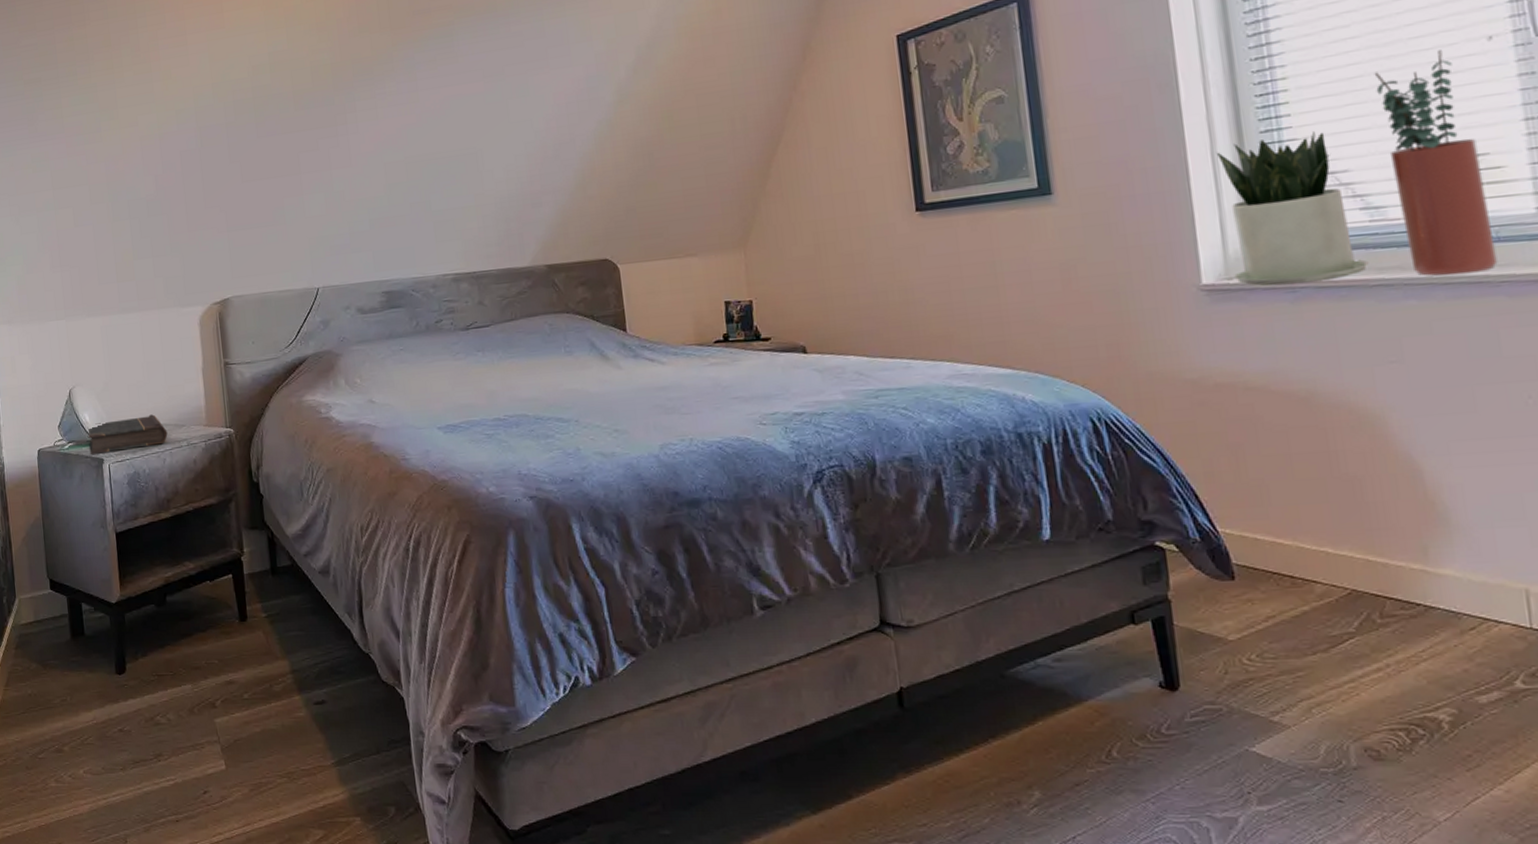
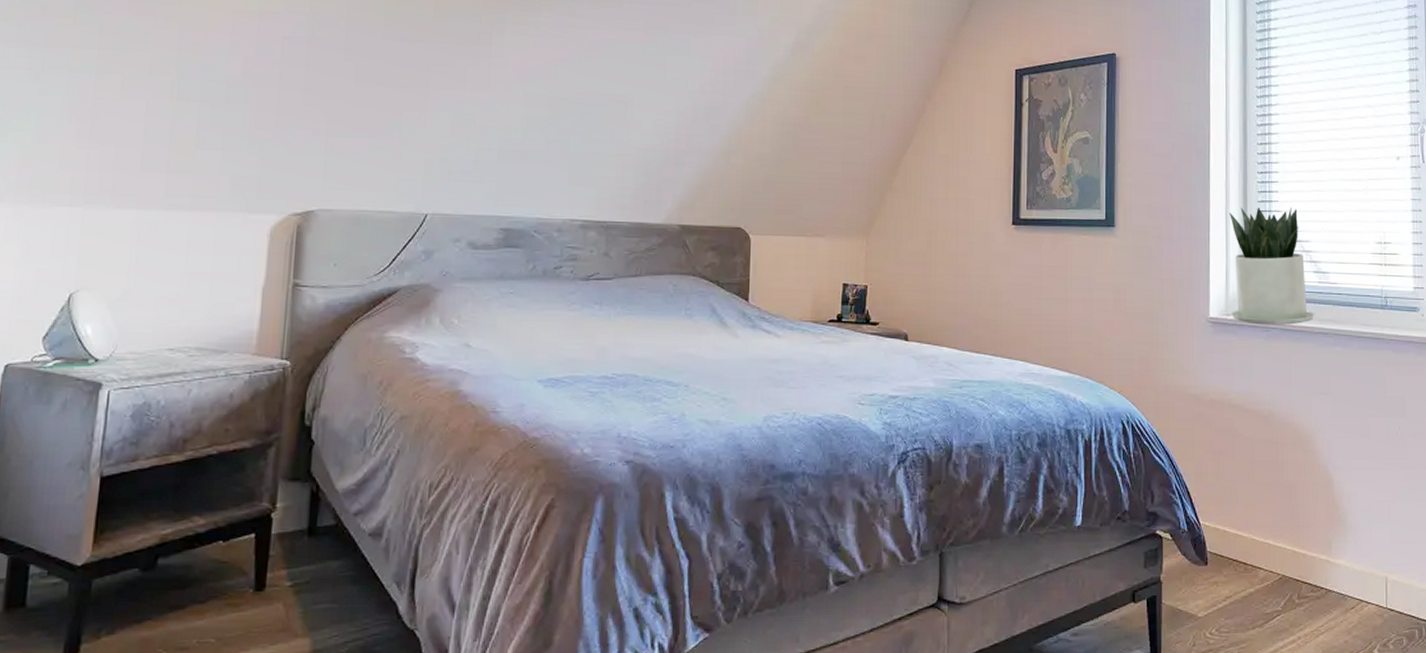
book: present [87,414,168,454] -> none [83,335,201,376]
vase: present [1374,50,1498,277] -> none [1331,161,1389,331]

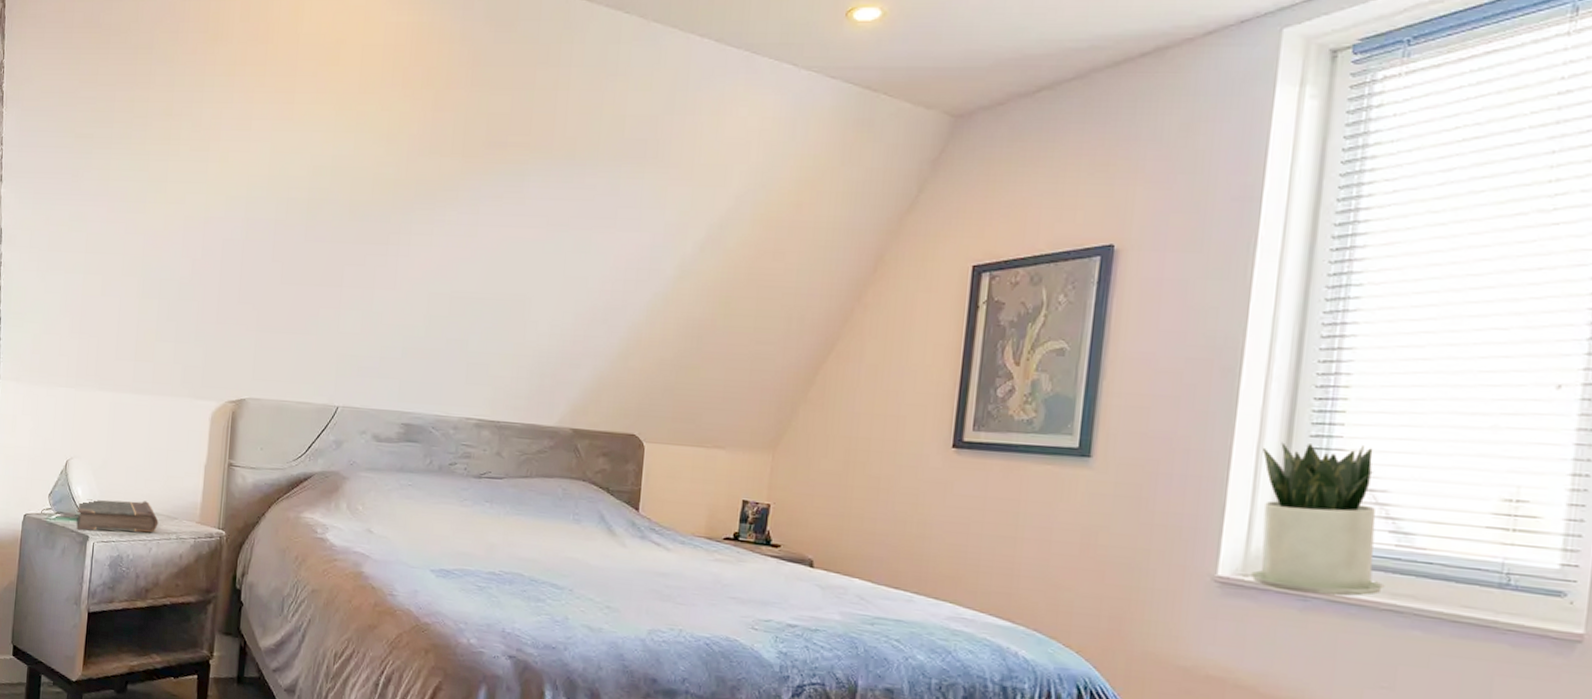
book: none [83,335,201,376] -> present [76,499,159,533]

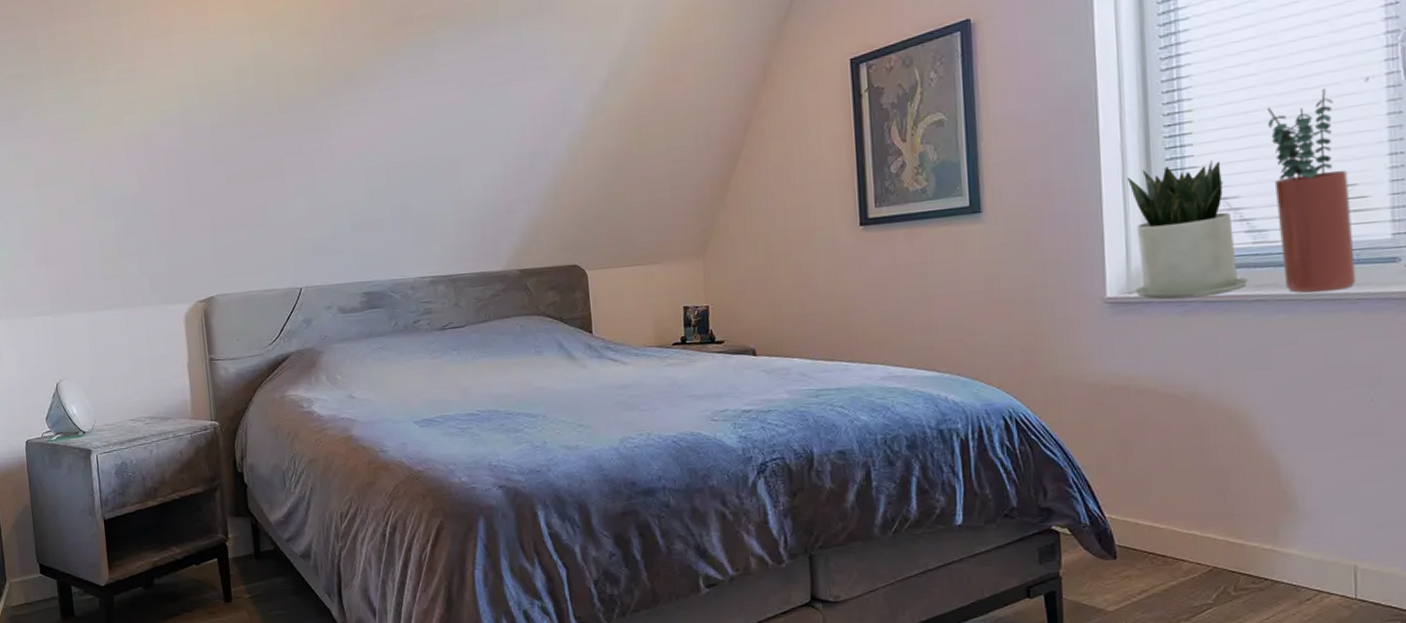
book: present [76,499,159,533] -> none [75,407,154,445]
vase: none [1426,389,1519,617] -> present [1267,89,1356,294]

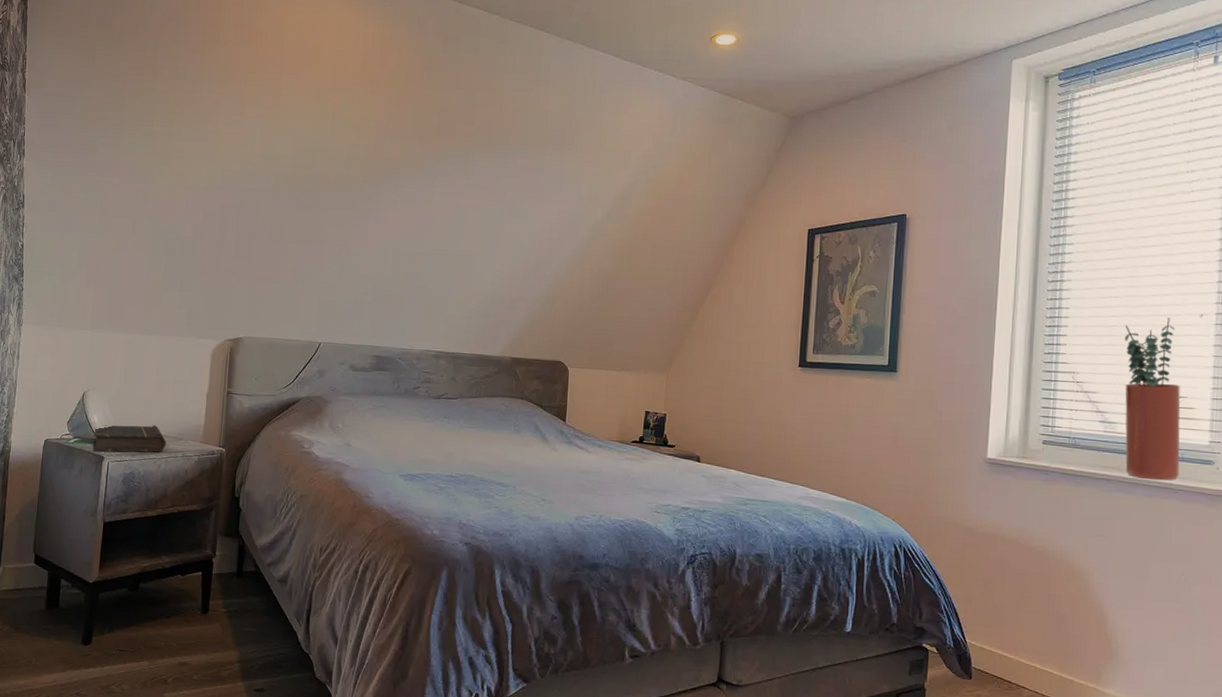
book: none [75,407,154,445] -> present [93,425,166,452]
planter: present [1128,160,1249,300] -> none [1008,358,1098,470]

